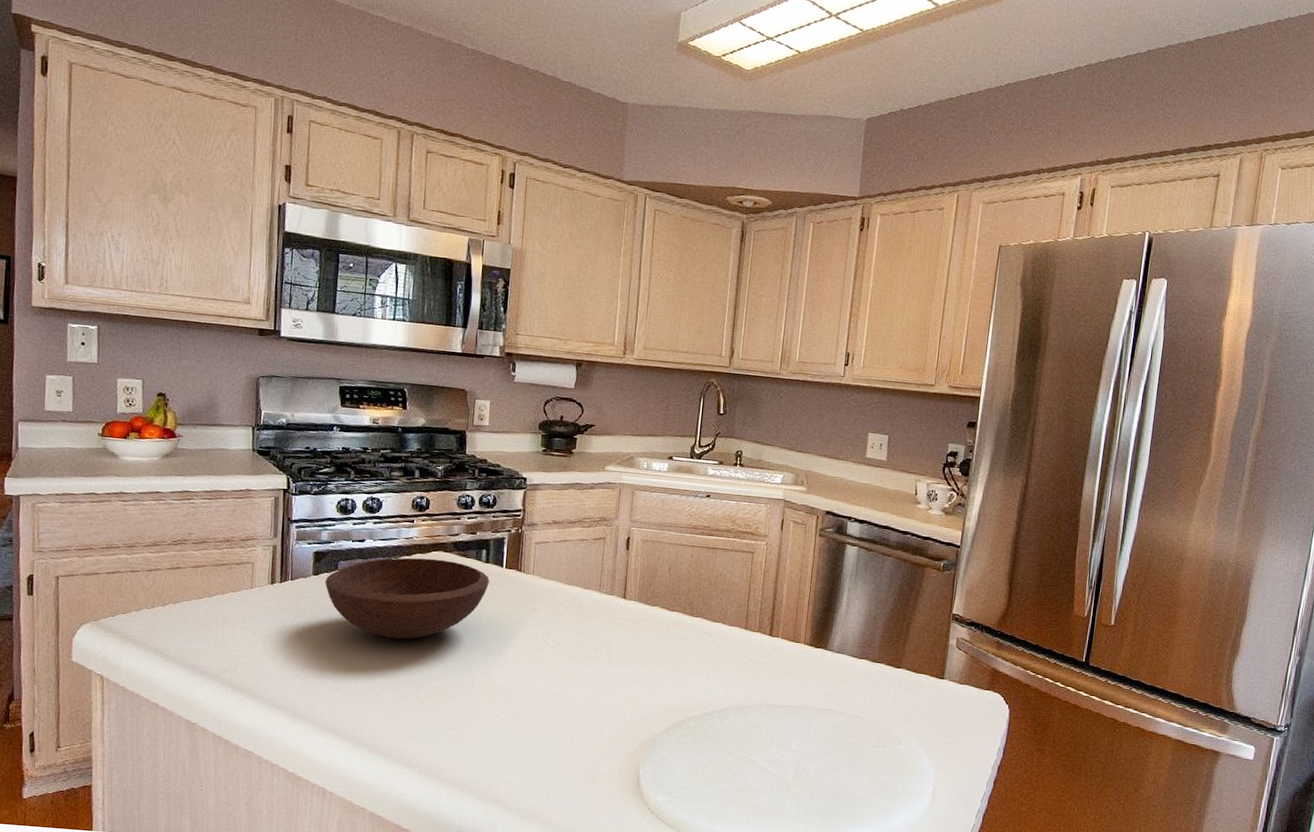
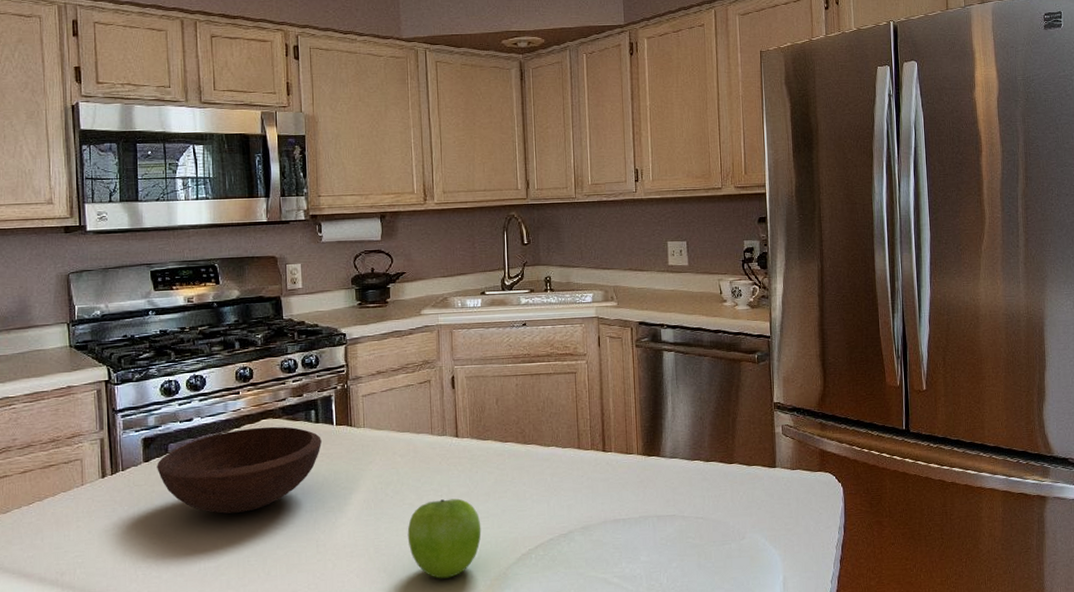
fruit: none [562,657,637,735] -> present [407,498,482,579]

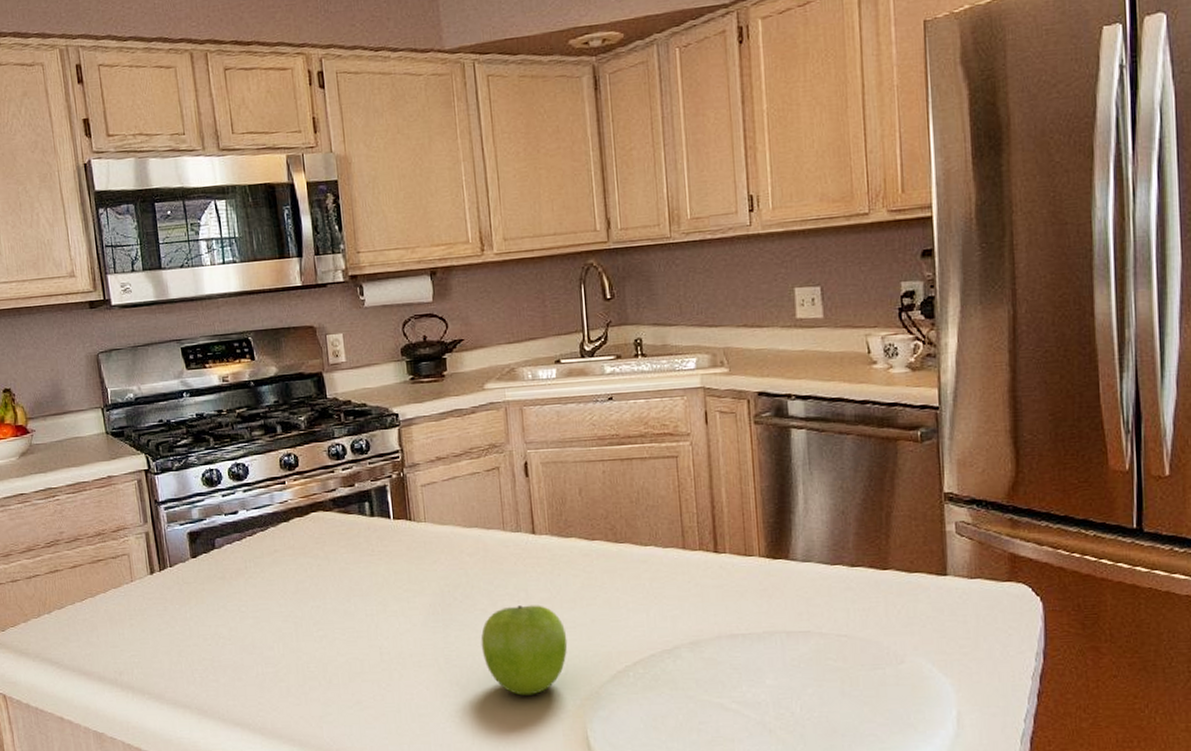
bowl: present [157,426,322,514] -> none [205,520,379,615]

